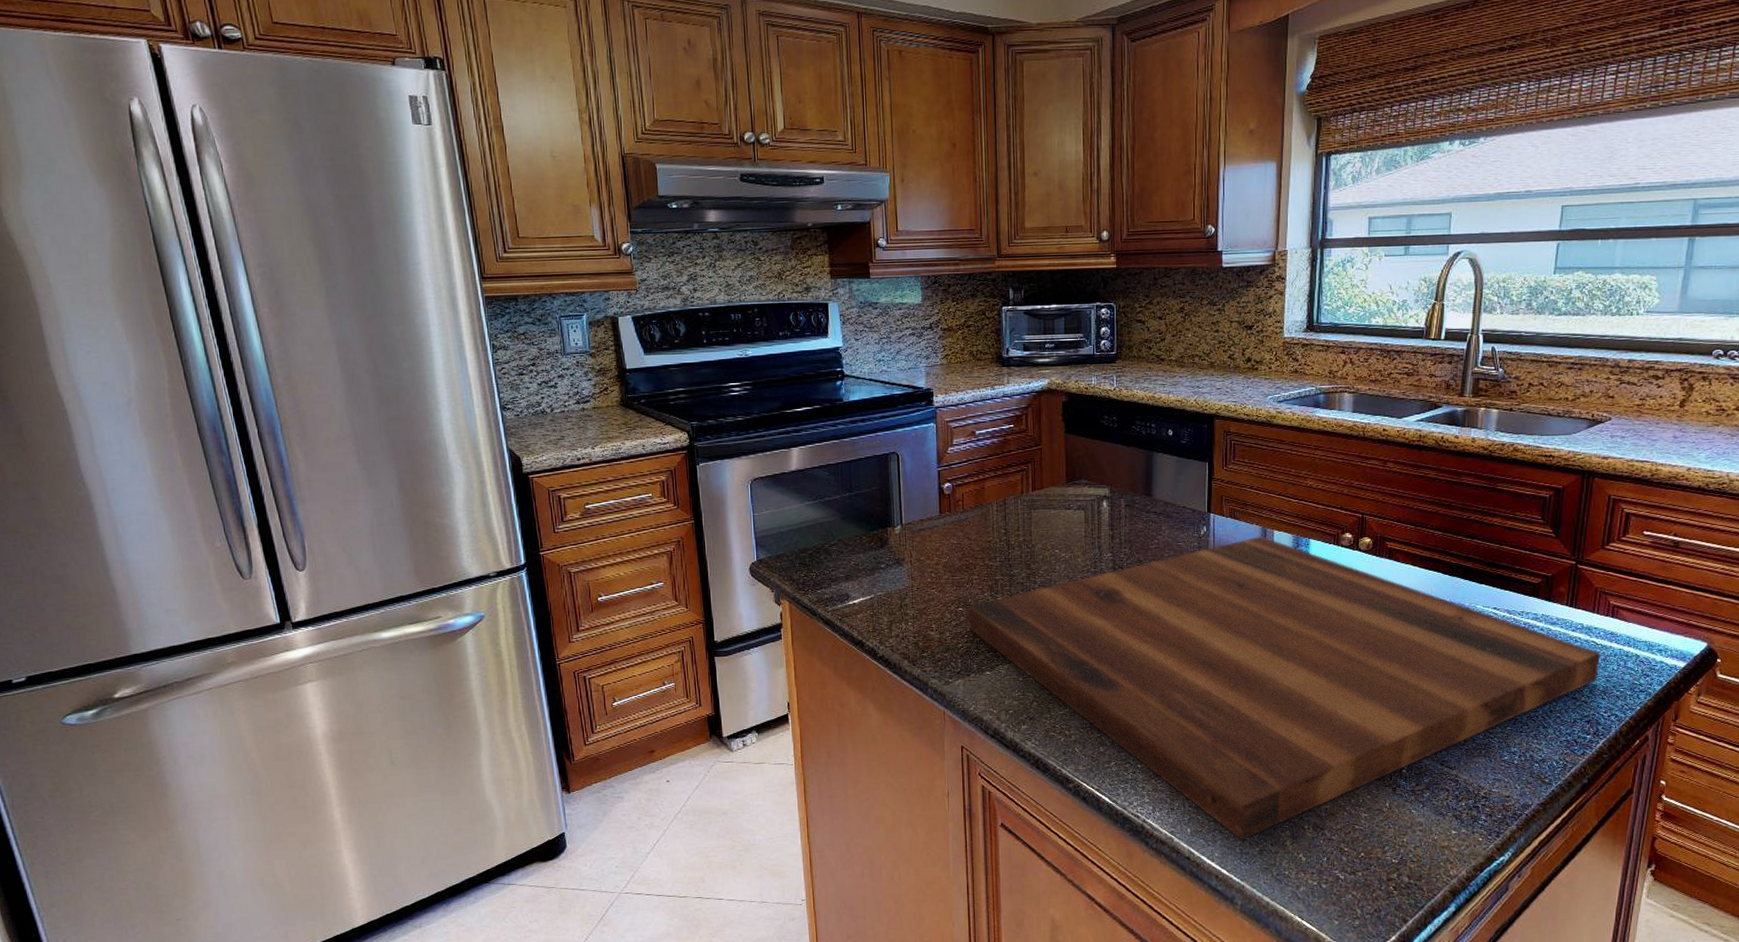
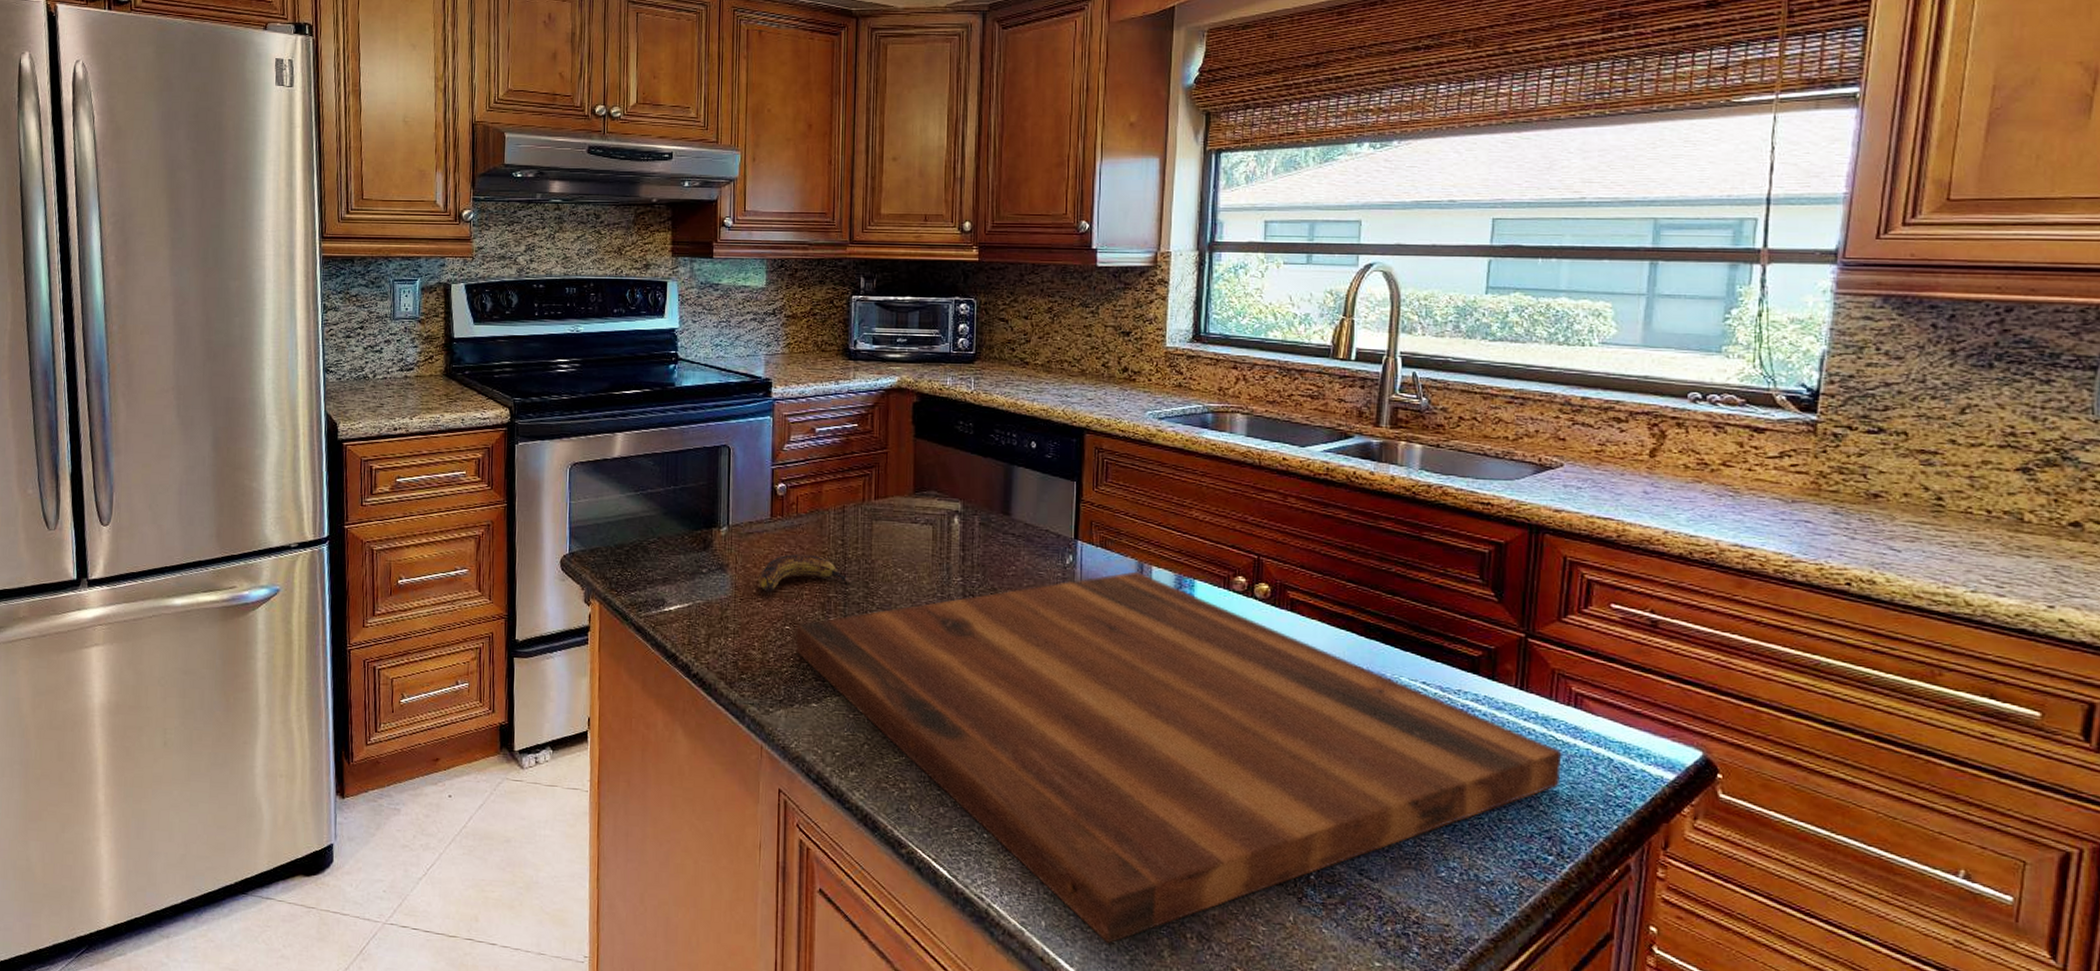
banana: none [931,544,1017,580] -> present [757,553,854,592]

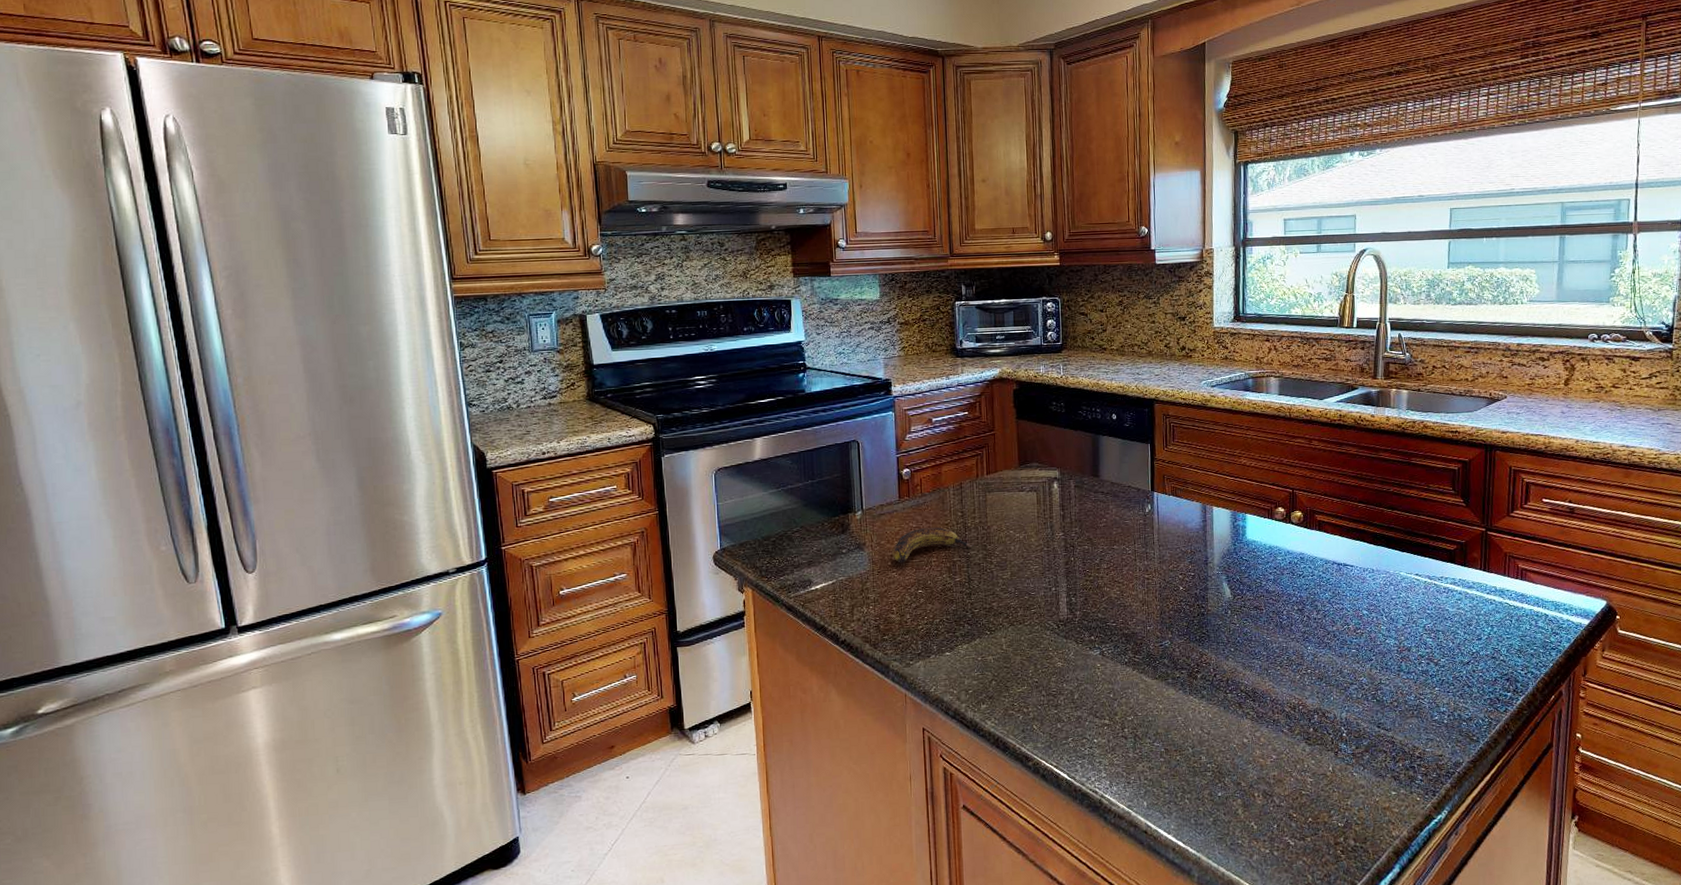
cutting board: present [795,571,1562,944] -> none [928,512,1514,811]

